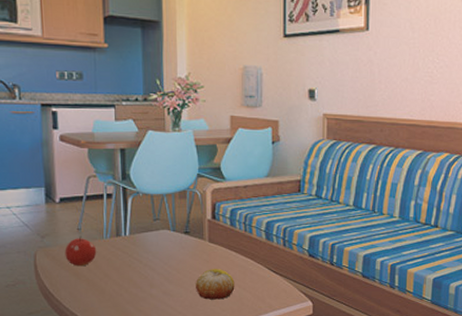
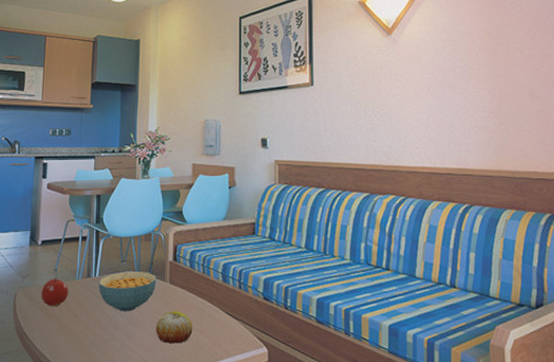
cereal bowl: none [129,230,195,270] -> present [98,271,157,312]

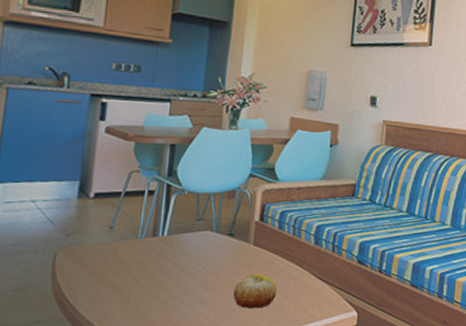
fruit: present [41,276,69,307] -> none [90,235,128,269]
cereal bowl: present [98,271,157,312] -> none [166,231,239,275]

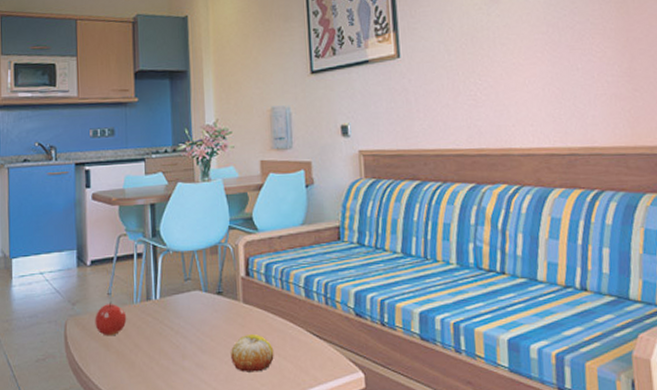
fruit: none [90,235,128,269] -> present [95,301,127,336]

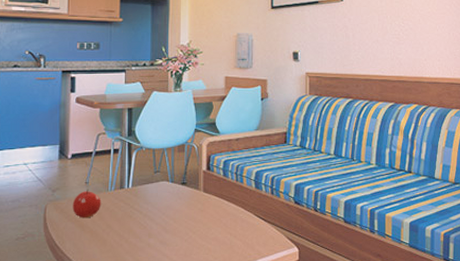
fruit: present [231,334,274,372] -> none [190,218,227,248]

